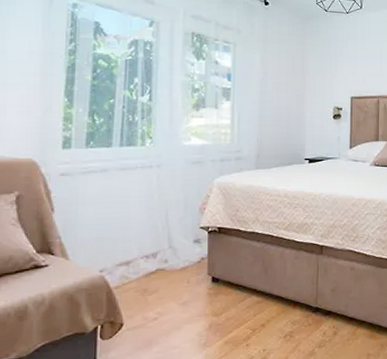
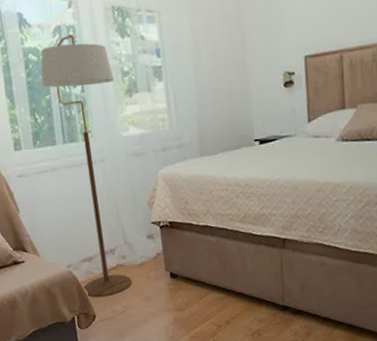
floor lamp: none [107,49,185,305] -> present [40,34,133,298]

